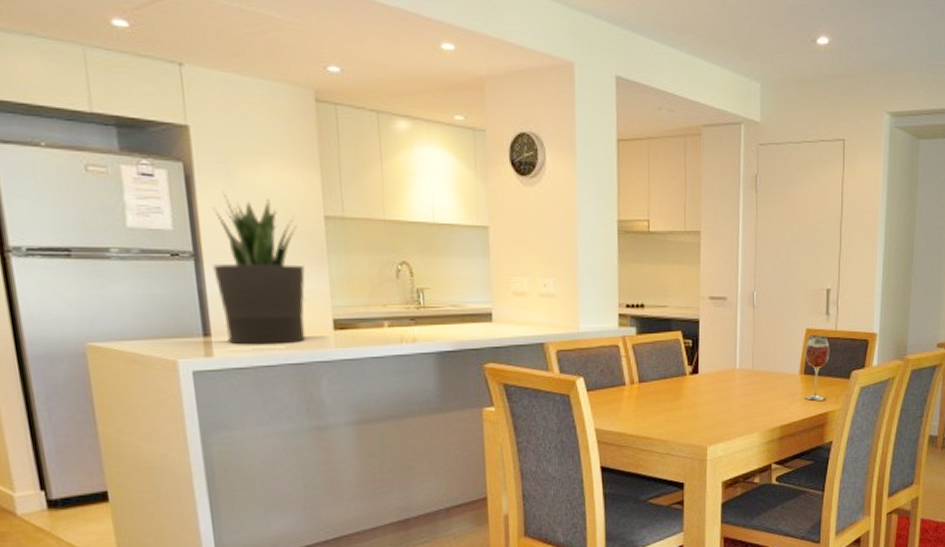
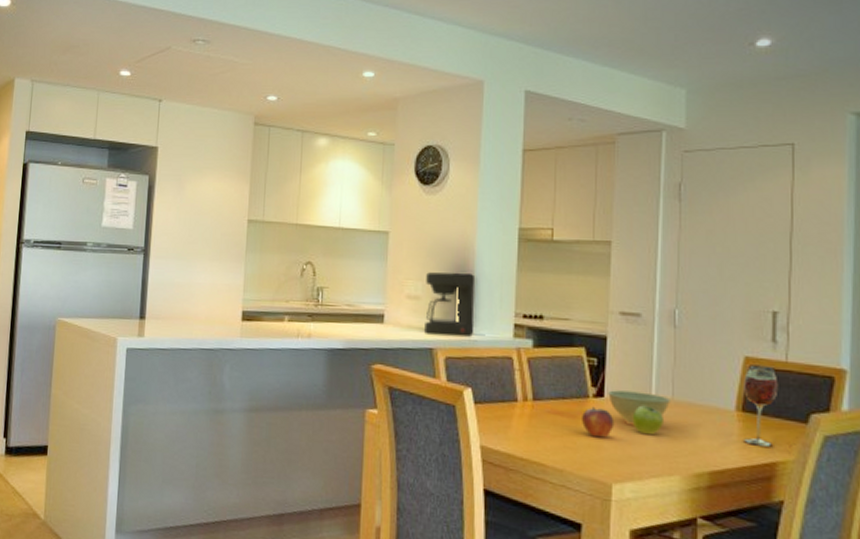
planter: present [212,191,306,347] -> none [156,198,226,332]
coffee maker: none [531,268,581,331] -> present [424,272,474,338]
fruit: none [681,383,708,409] -> present [582,406,615,438]
bowl: none [702,366,751,396] -> present [608,390,670,426]
fruit: none [721,377,747,402] -> present [632,405,665,435]

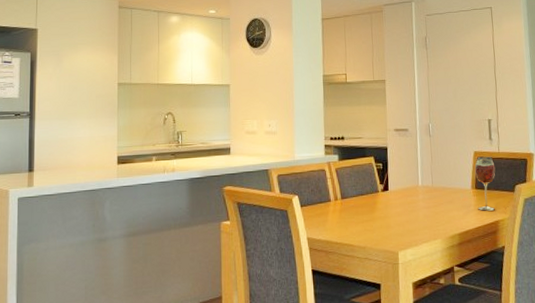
coffee maker: present [424,272,474,338] -> none [260,111,296,160]
fruit: present [582,406,615,438] -> none [375,198,397,220]
bowl: present [608,390,670,426] -> none [391,183,431,208]
fruit: present [632,405,665,435] -> none [407,193,429,214]

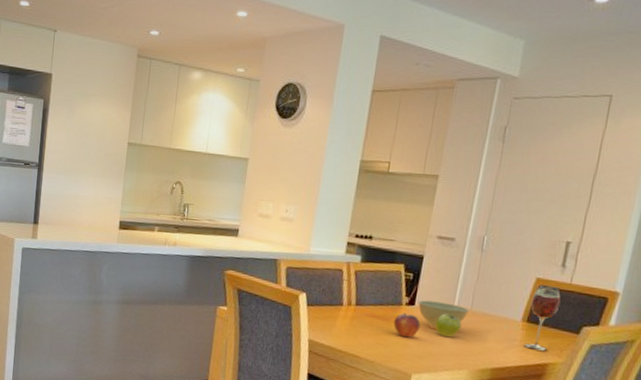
fruit: none [375,198,397,220] -> present [394,312,421,338]
bowl: none [391,183,431,208] -> present [418,300,469,329]
fruit: none [407,193,429,214] -> present [435,313,462,338]

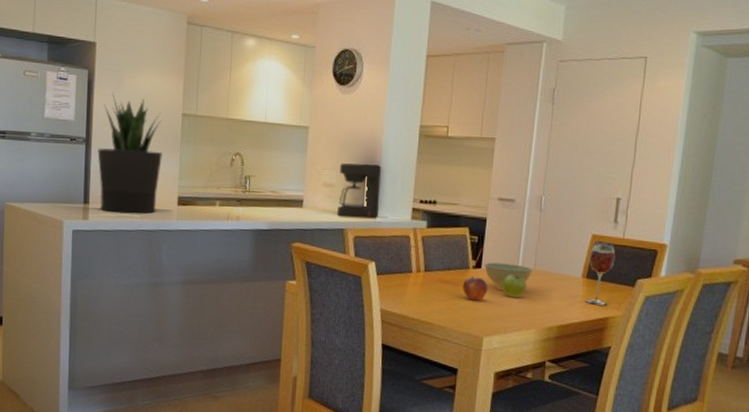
planter: none [48,121,108,237] -> present [97,92,162,215]
coffee maker: none [271,195,318,252] -> present [337,163,381,220]

